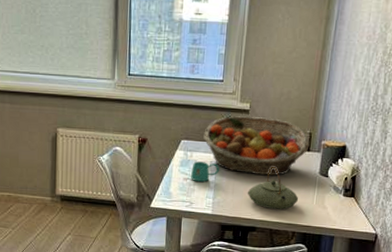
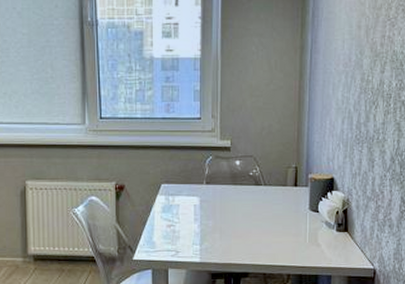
mug: present [191,161,219,183] -> none [175,206,204,229]
fruit basket: present [203,116,310,176] -> none [185,154,296,216]
teapot: present [247,166,299,210] -> none [236,205,291,251]

